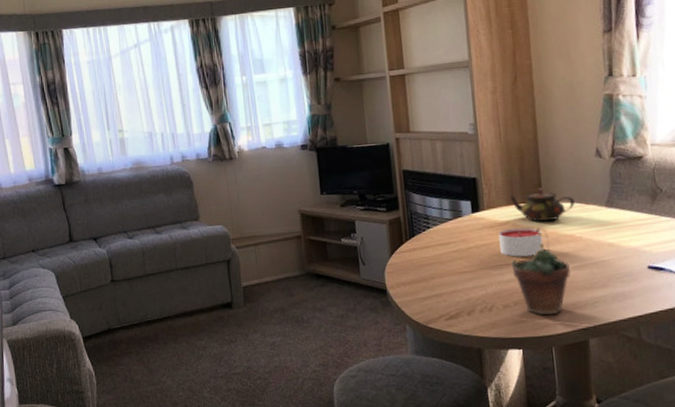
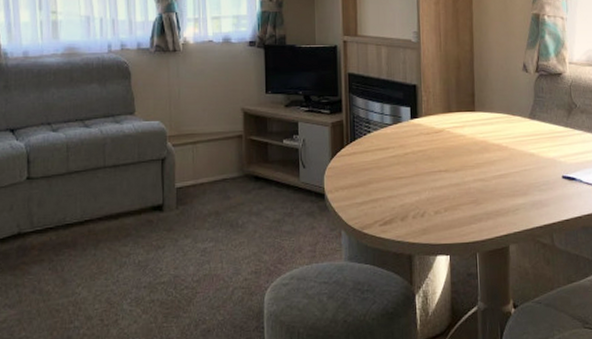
candle: present [498,227,543,257] -> none [434,135,474,164]
teapot: present [509,188,575,222] -> none [446,98,503,131]
succulent plant: present [511,227,571,316] -> none [444,136,497,222]

